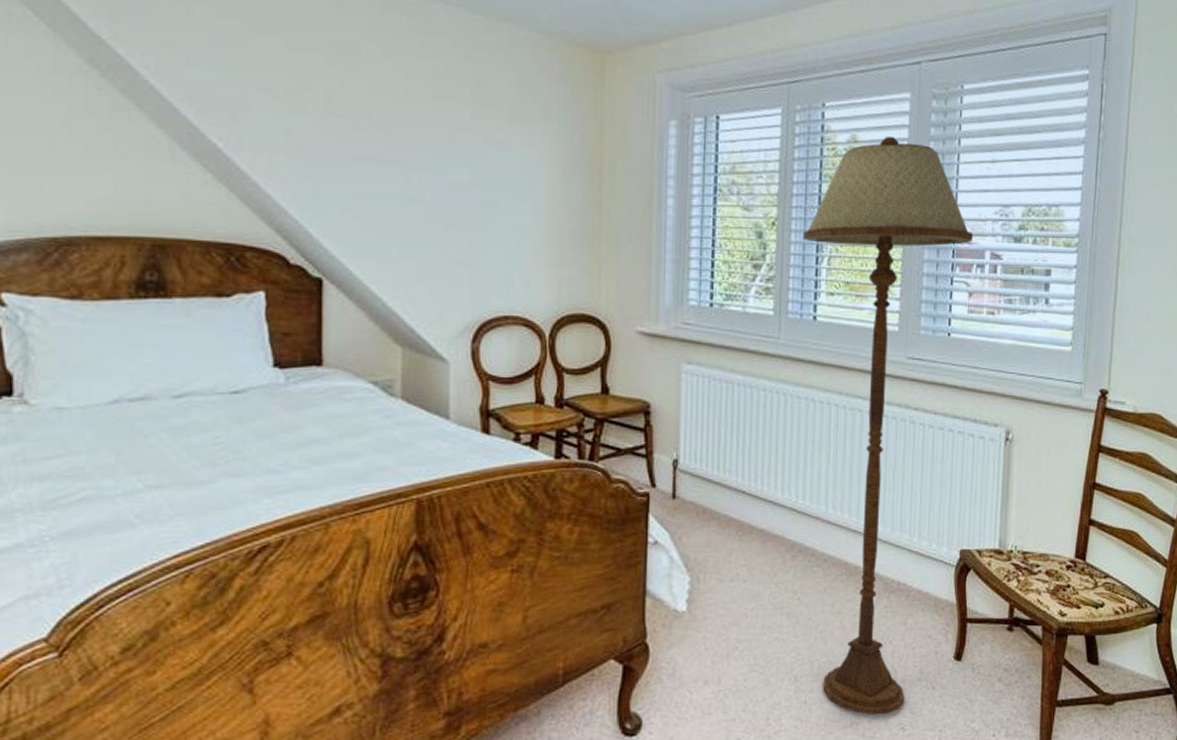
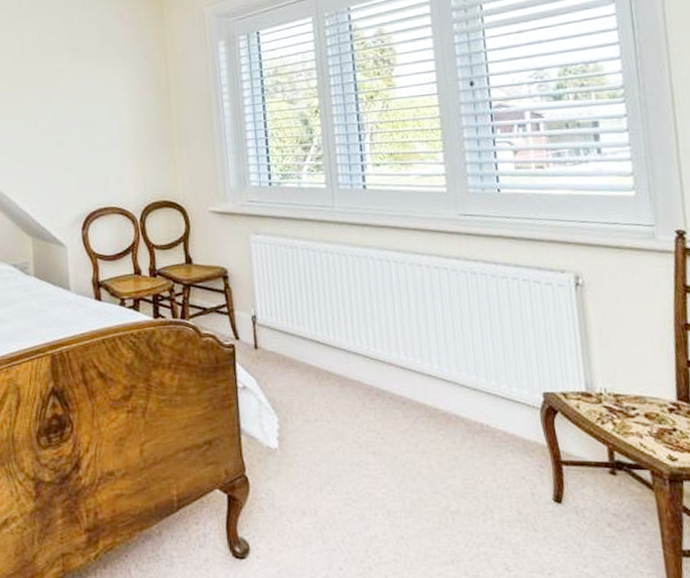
floor lamp: present [802,136,973,716] -> none [344,24,510,554]

